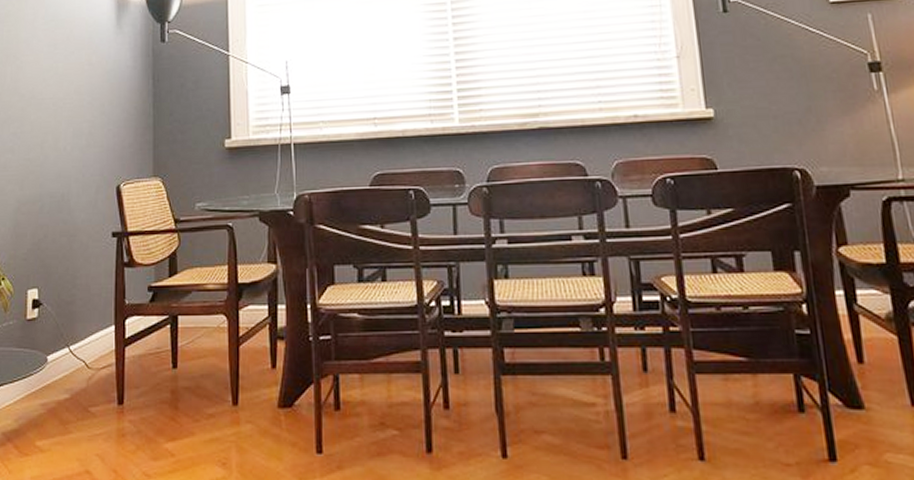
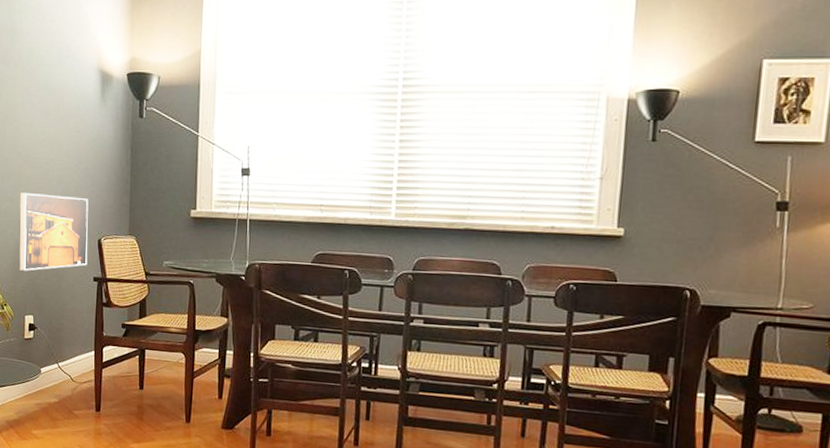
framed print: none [20,138,105,234] -> present [19,193,89,271]

